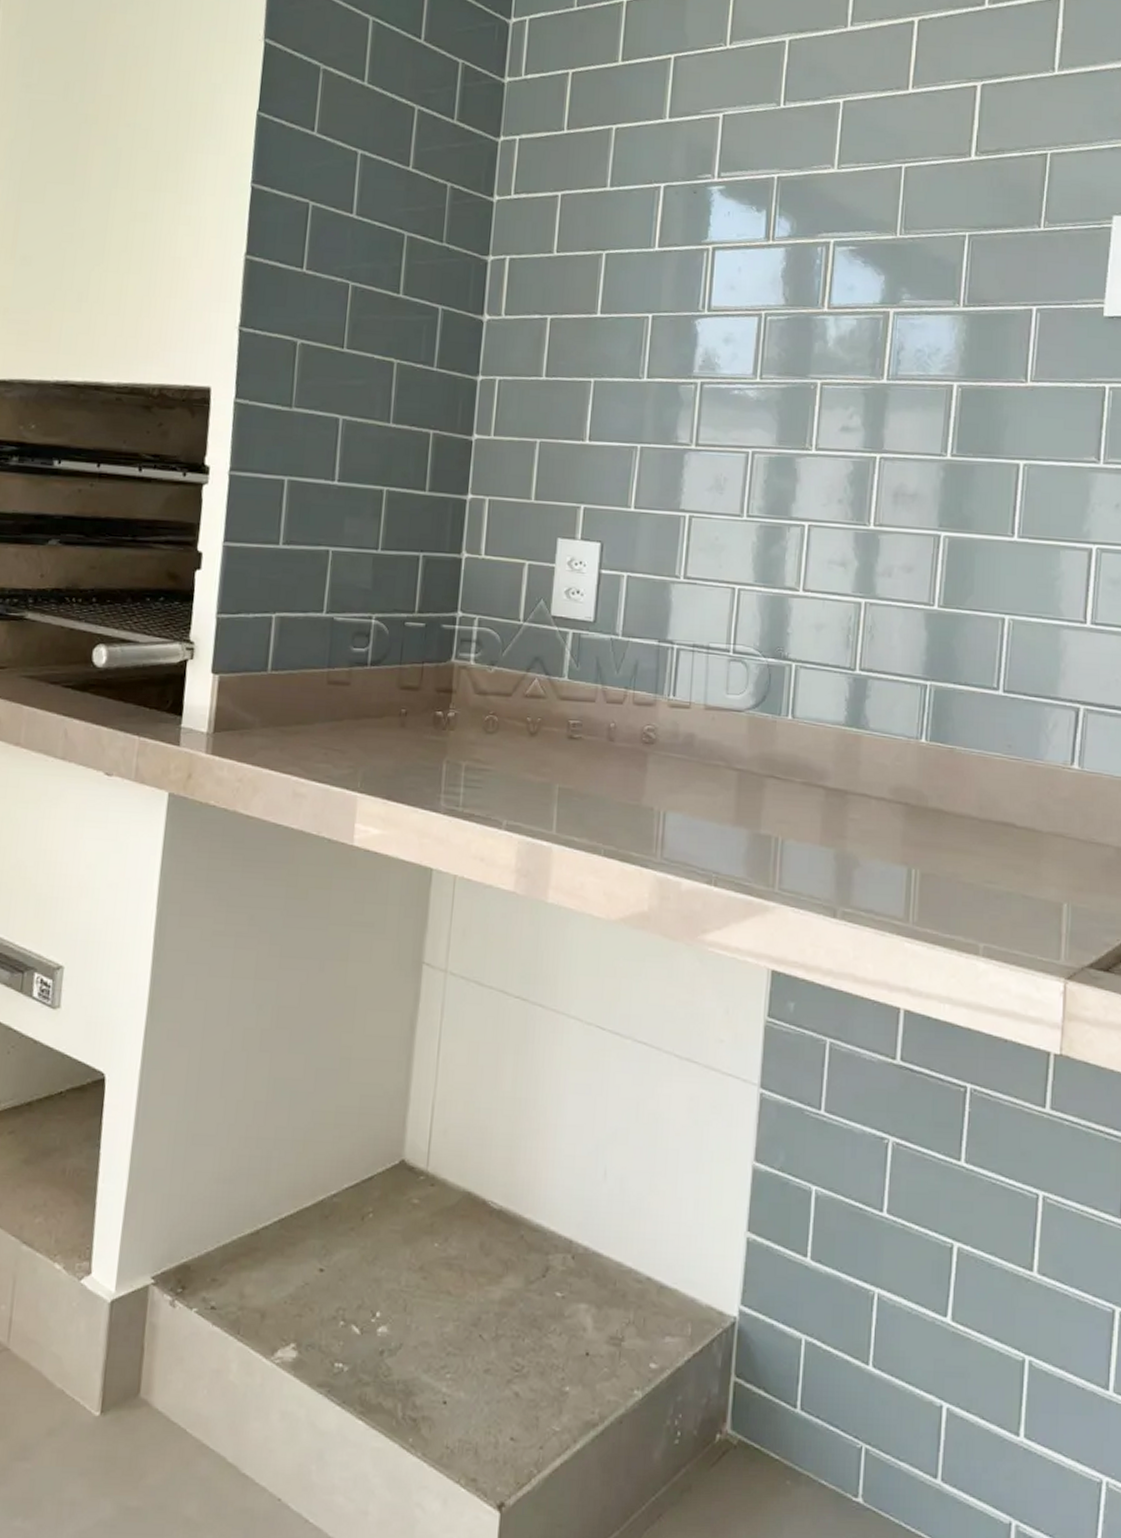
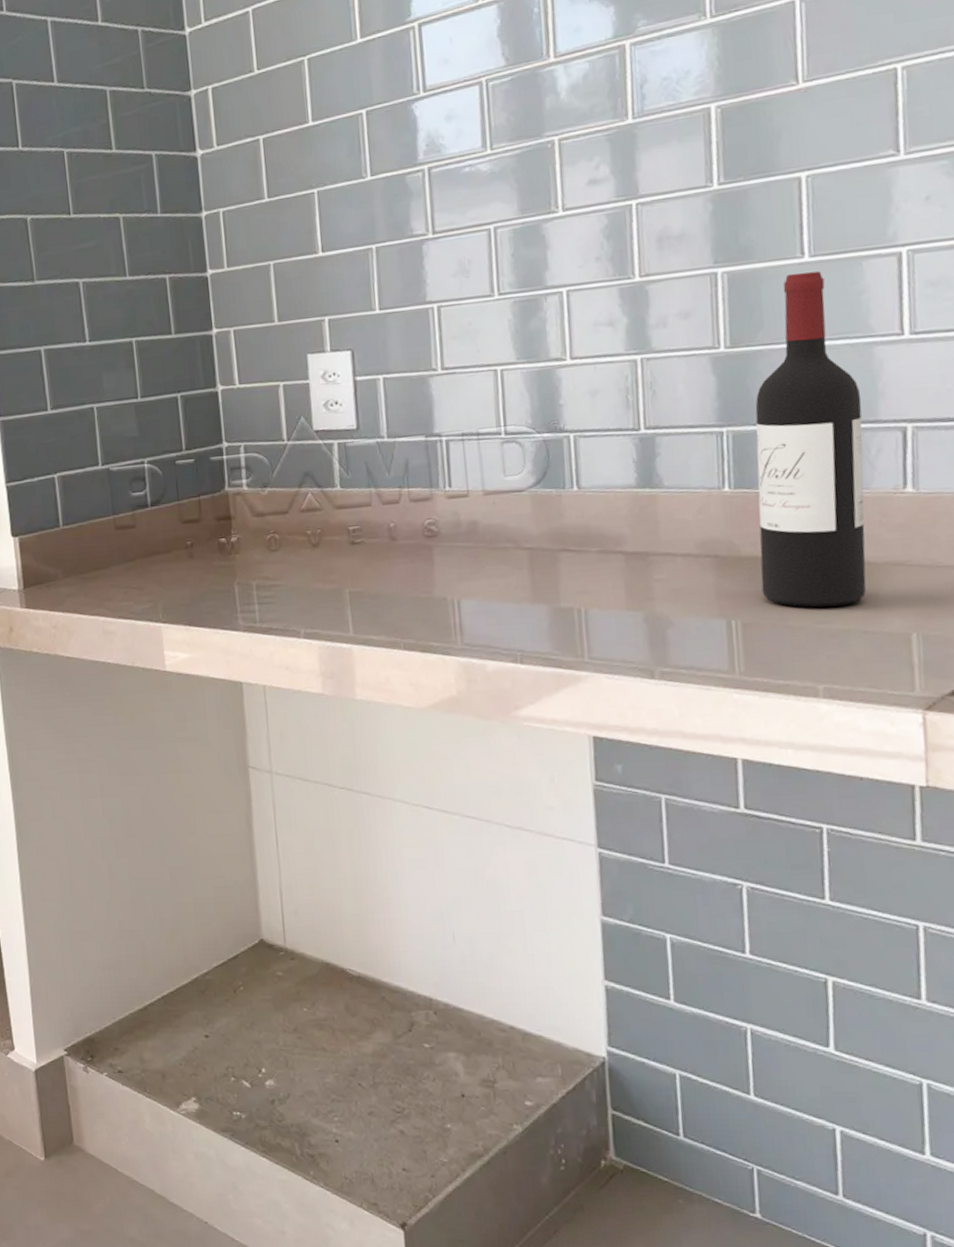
wine bottle: none [942,549,1046,869] -> present [755,271,867,608]

